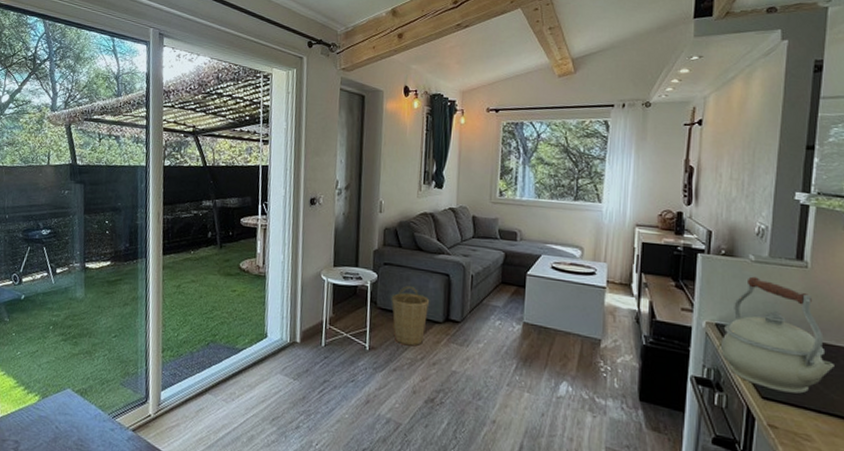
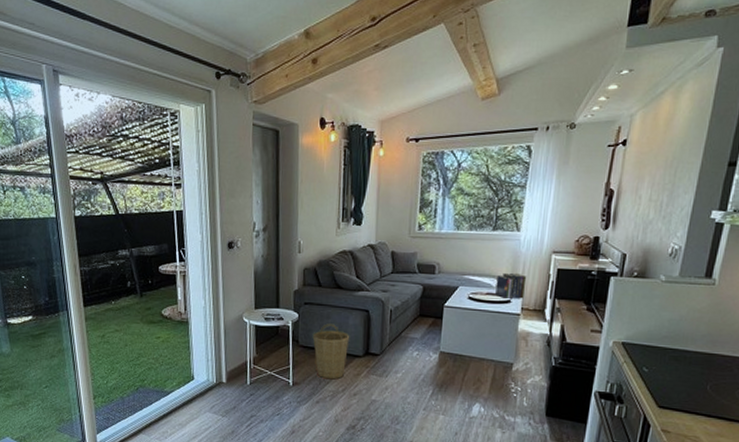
books: none [579,243,611,272] -> present [495,272,527,300]
kettle: present [720,276,834,394] -> none [624,296,729,402]

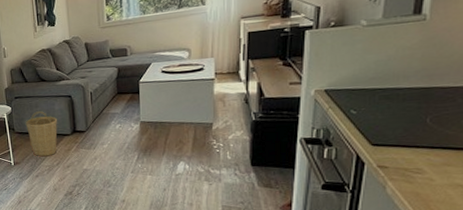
books: present [495,272,527,300] -> none [187,42,217,68]

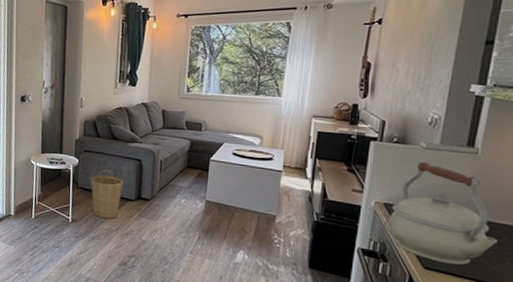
kettle: none [329,39,451,138] -> present [387,161,497,266]

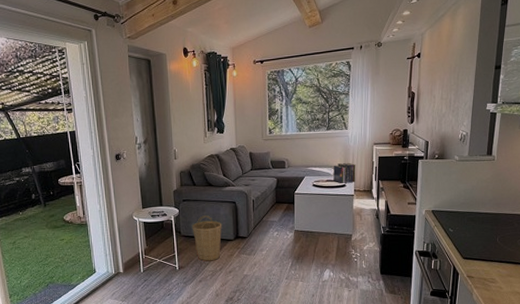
books: none [258,133,288,158] -> present [333,162,356,184]
kettle: present [387,161,497,266] -> none [435,172,511,253]

